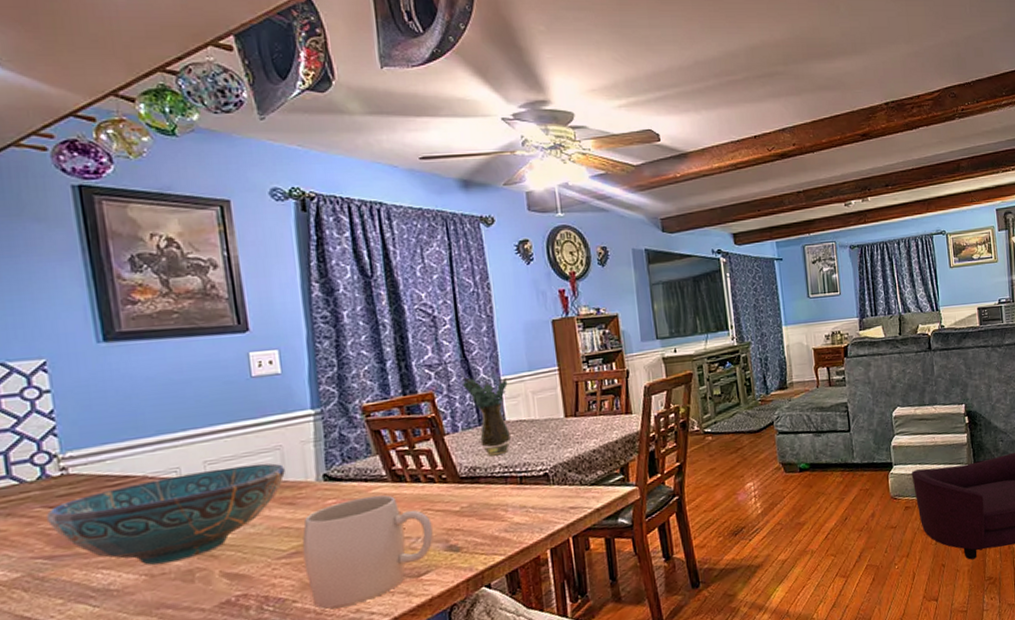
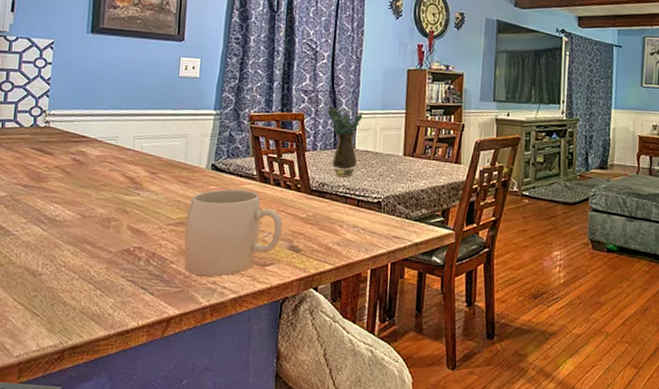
bowl: present [45,463,285,565] -> none [29,143,186,210]

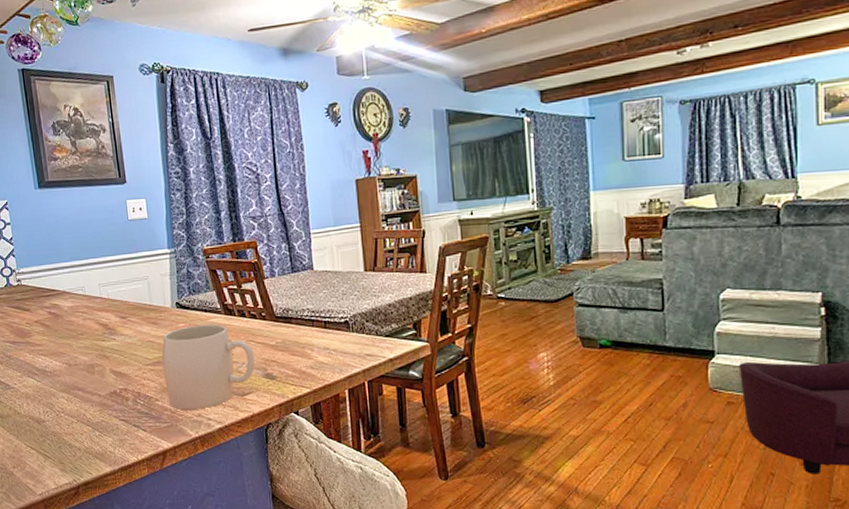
vase: present [327,104,363,177] -> none [279,228,318,301]

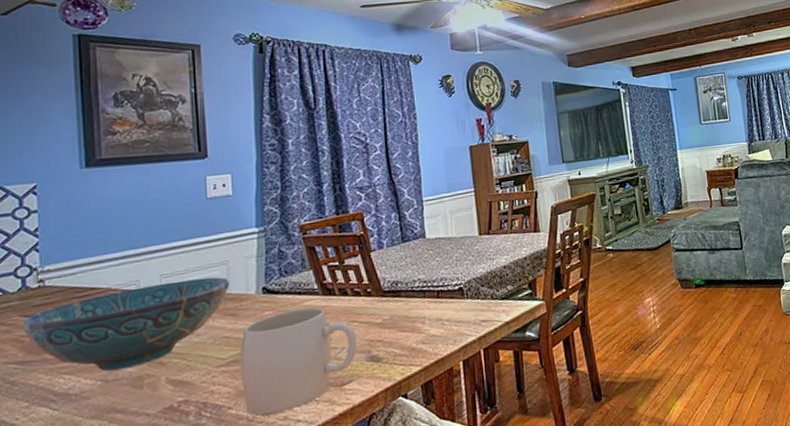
bowl: none [10,289,150,358] -> present [21,277,229,372]

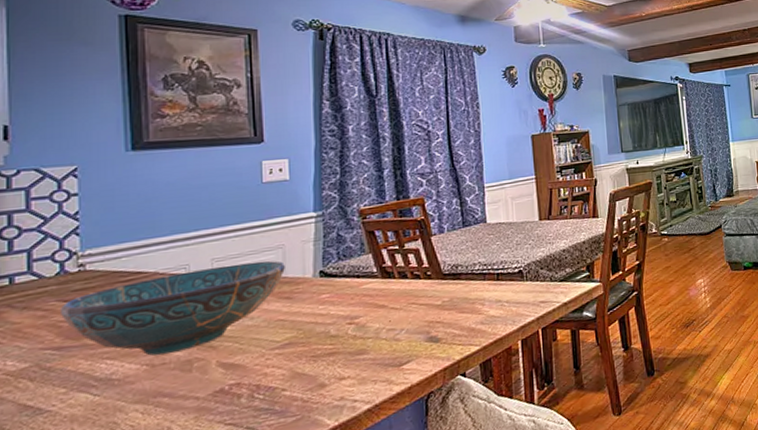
mug: present [240,307,357,416] -> none [295,290,416,397]

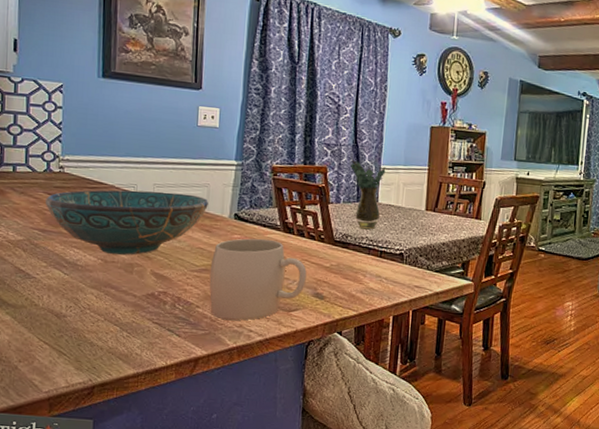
mug: none [295,290,416,397] -> present [209,238,307,321]
vase: none [450,183,490,255] -> present [350,158,386,230]

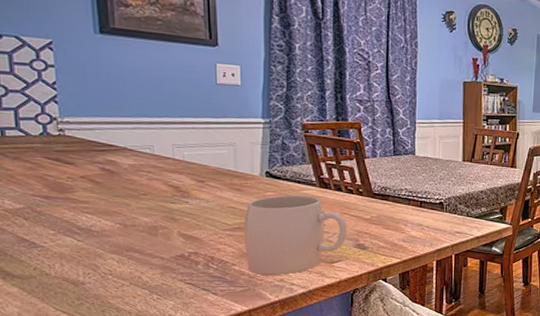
bowl: present [45,190,208,255] -> none [44,151,236,219]
vase: present [350,158,386,230] -> none [385,114,421,182]

